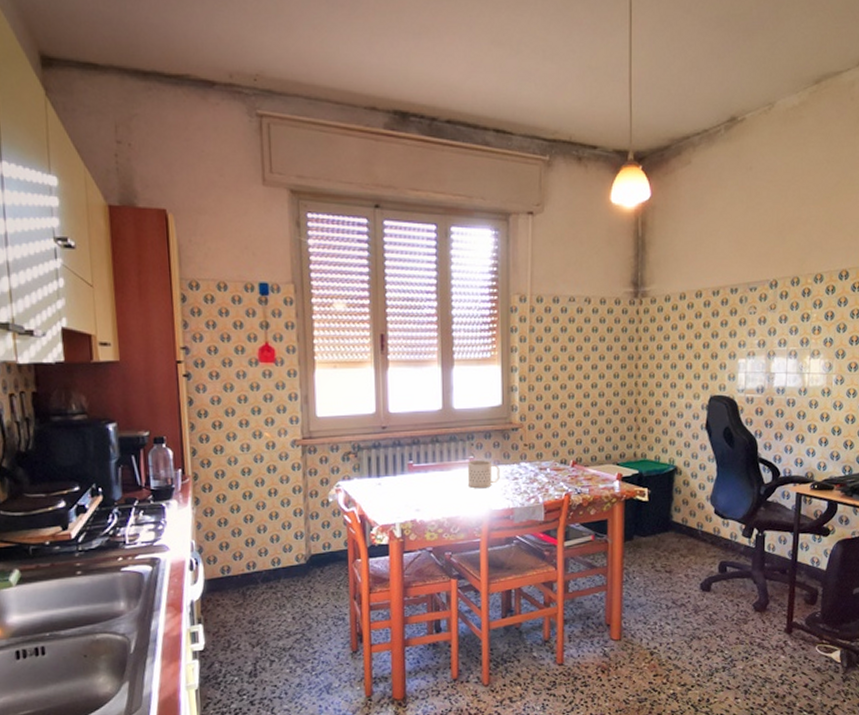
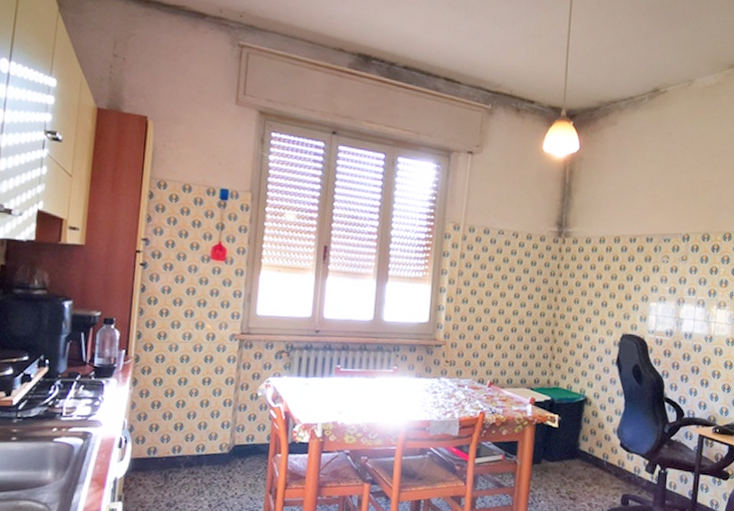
mug: present [468,460,500,489] -> none [390,371,421,399]

